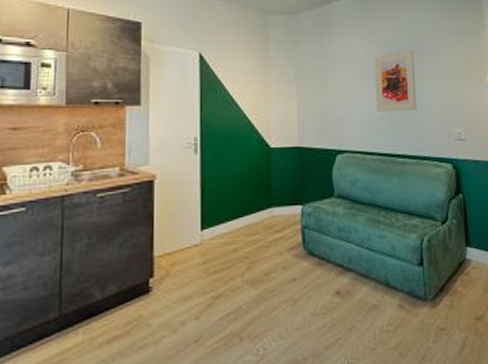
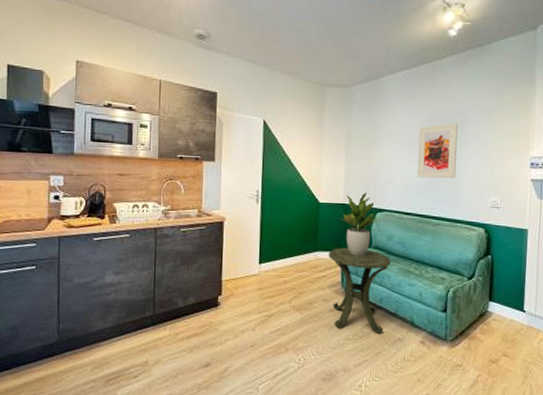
side table: none [284,199,357,303] -> present [328,247,391,334]
potted plant: none [295,132,342,209] -> present [339,192,381,256]

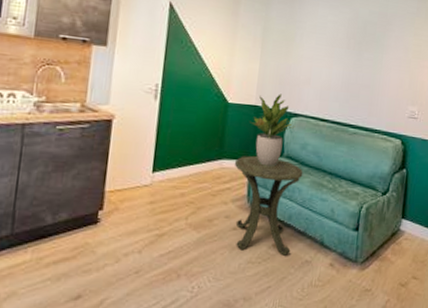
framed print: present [416,123,458,179] -> none [335,24,381,84]

